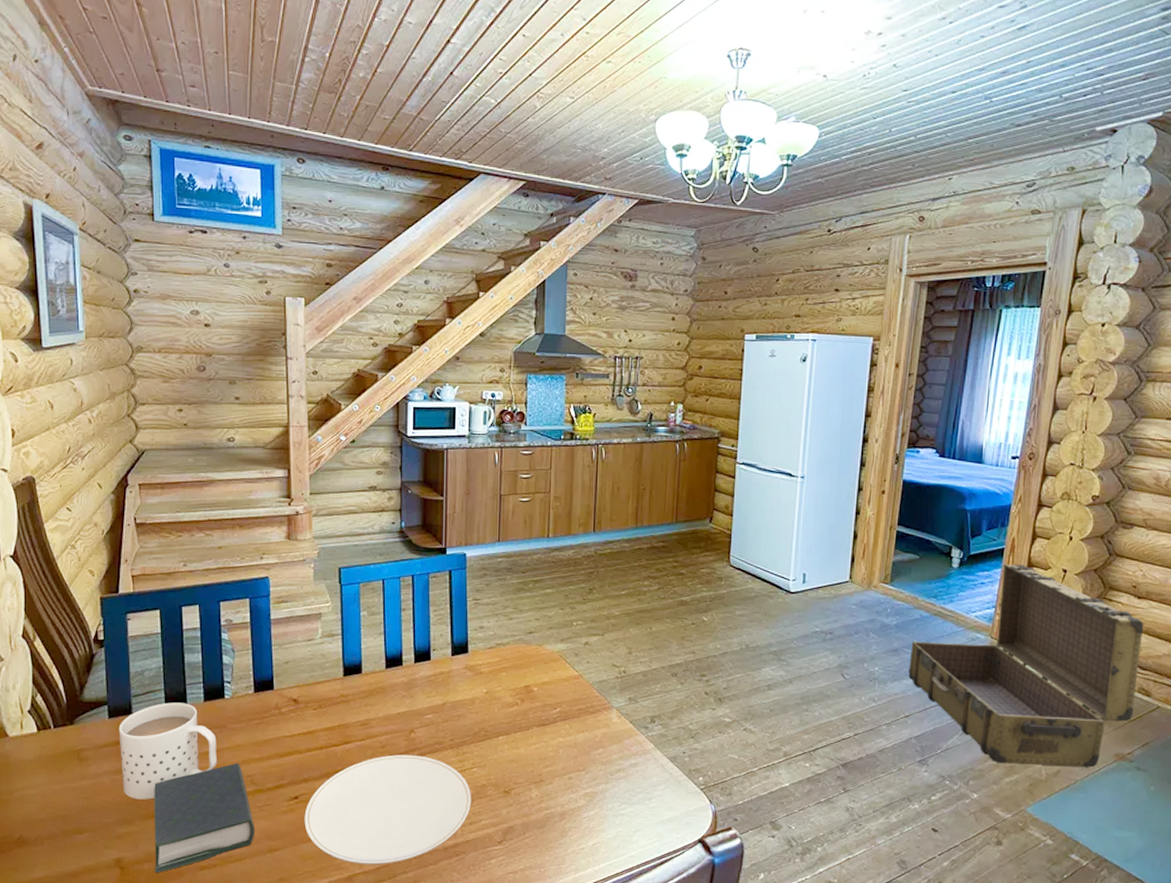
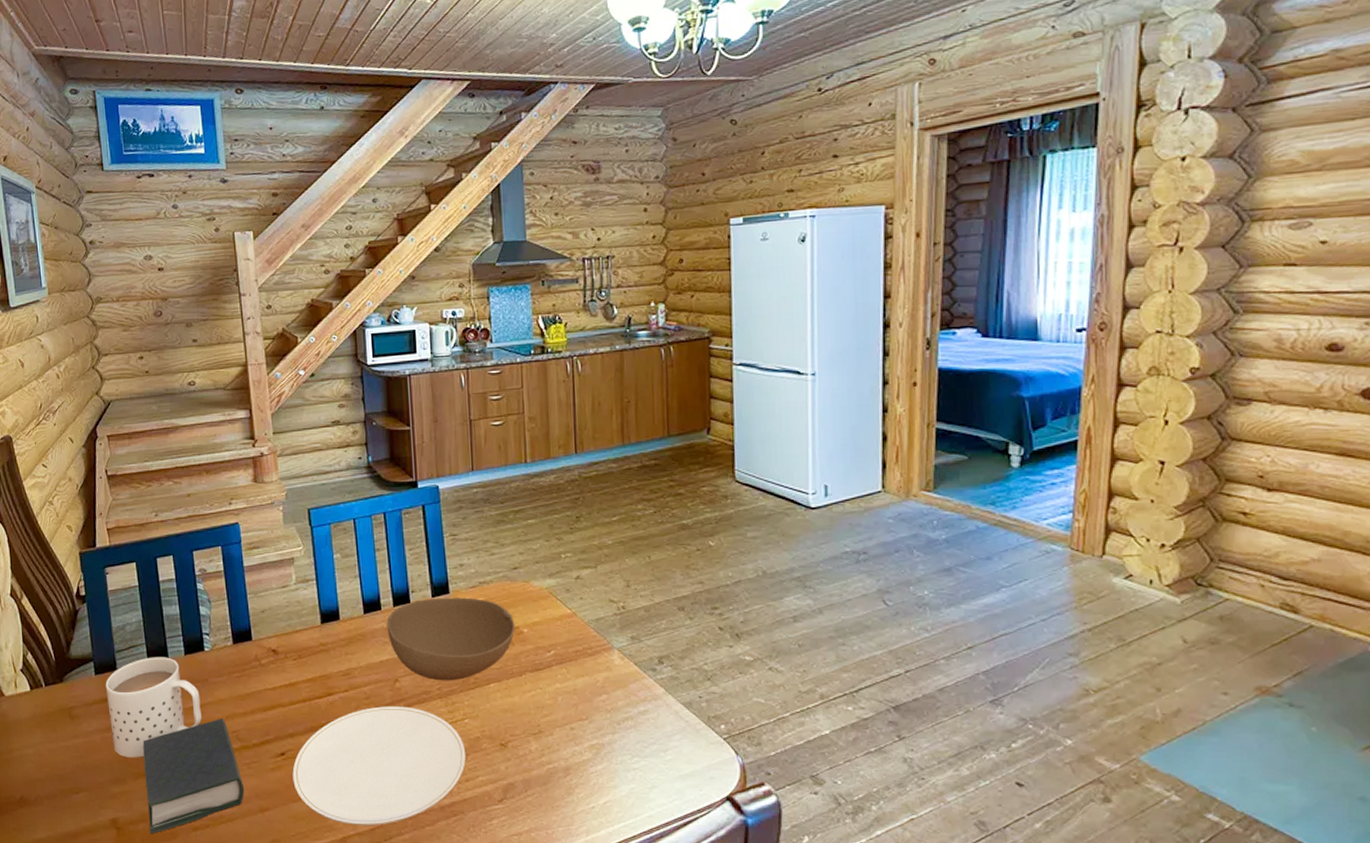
bowl: none [406,656,527,733] -> present [386,597,516,681]
suitcase: present [908,564,1144,768] -> none [967,458,1280,705]

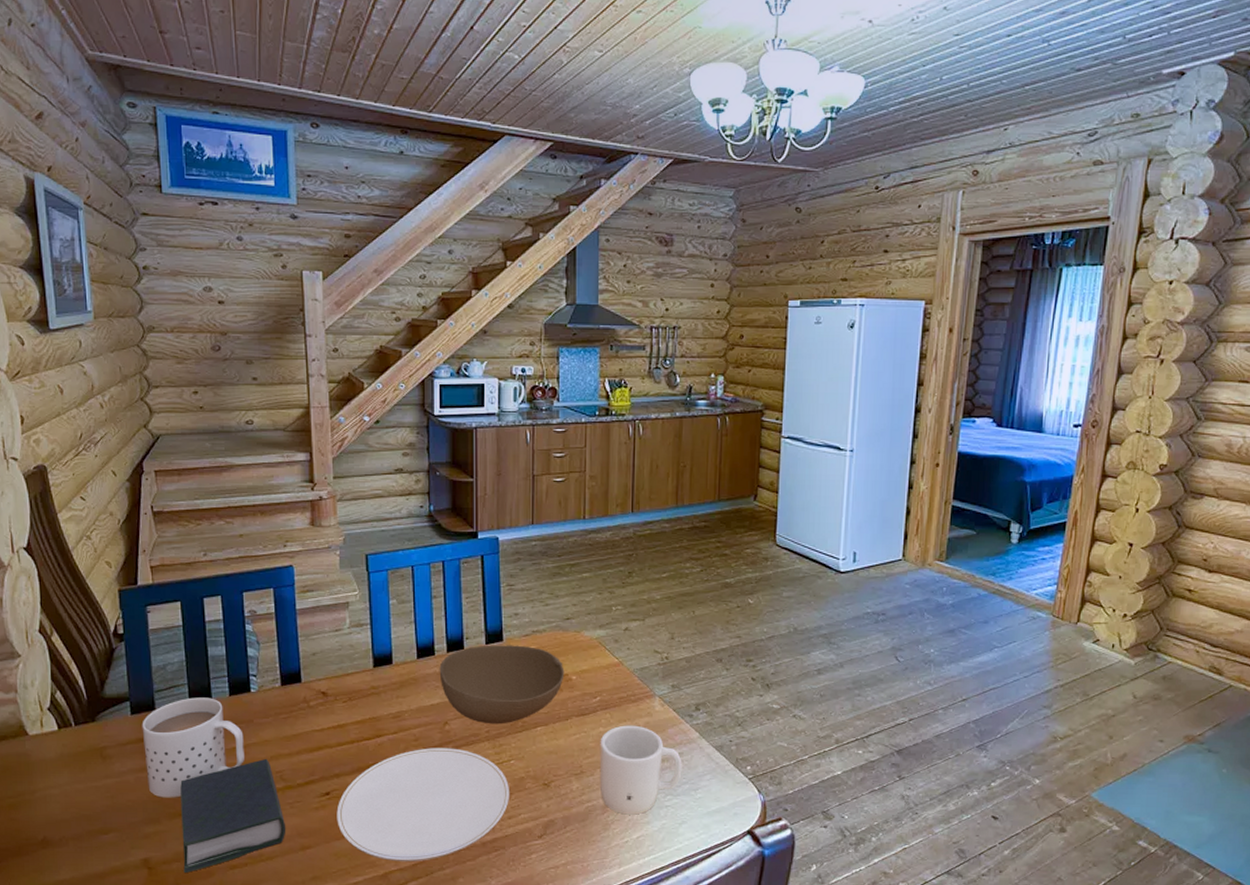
mug: none [557,680,649,778] -> present [599,725,682,815]

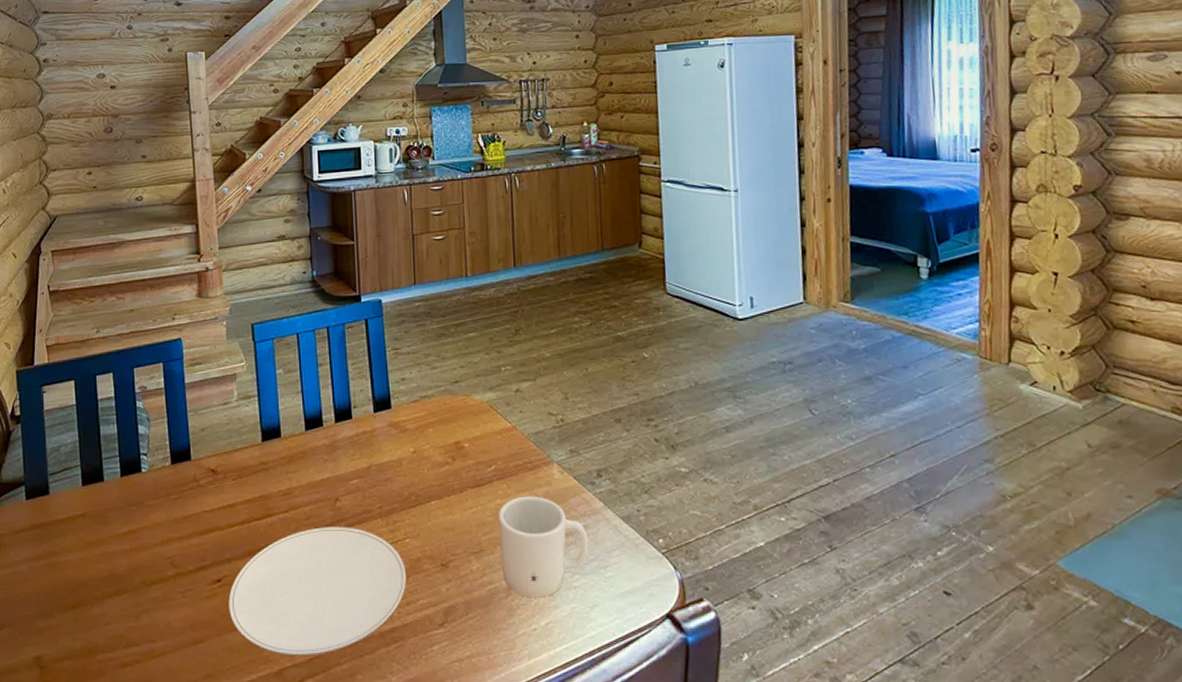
mug: present [142,697,244,798] -> none [36,479,136,589]
book: present [180,758,286,874] -> none [73,543,178,673]
bowl: present [439,645,565,725] -> none [328,412,457,499]

